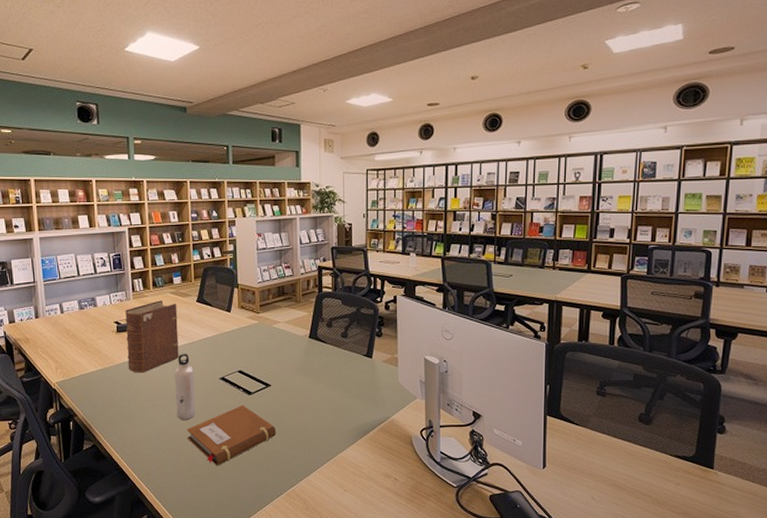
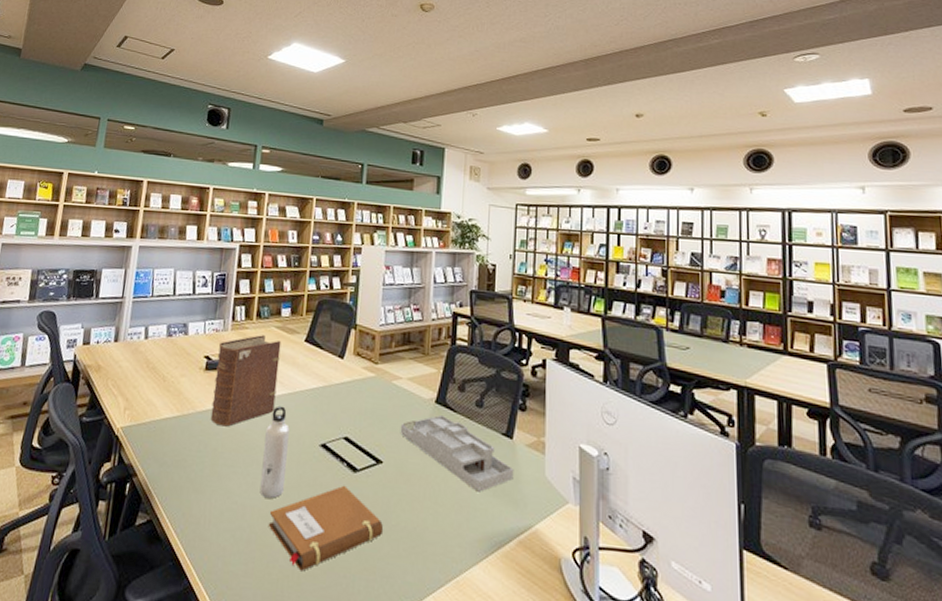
desk organizer: none [282,346,374,398] -> present [400,414,514,492]

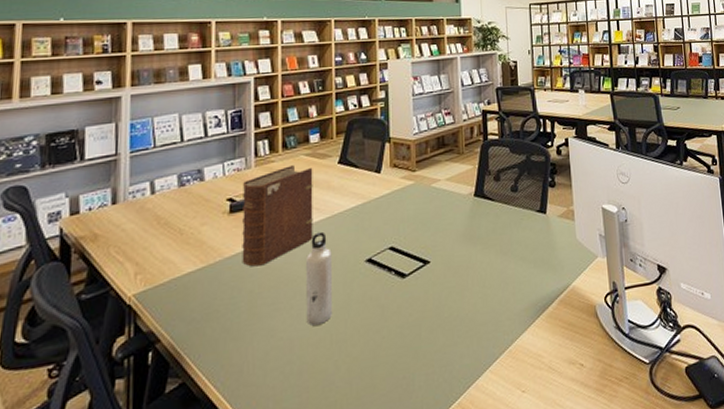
notebook: present [269,485,384,572] -> none [319,292,438,386]
desk organizer: present [400,414,514,492] -> none [443,205,550,267]

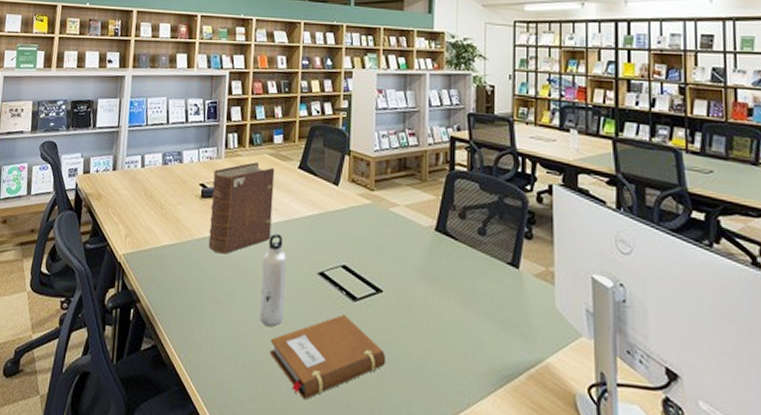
notebook: none [319,292,438,386] -> present [270,314,386,400]

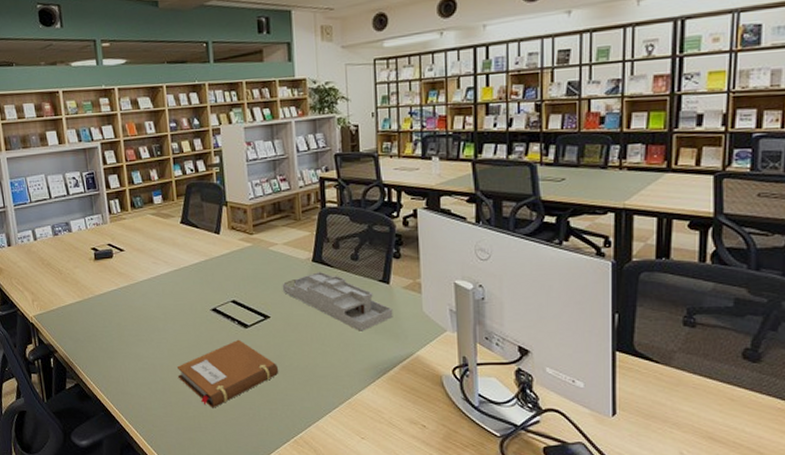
book: present [208,162,275,254] -> none [102,223,164,305]
water bottle: present [259,233,287,326] -> none [160,281,186,356]
desk organizer: none [399,242,521,324] -> present [282,271,393,331]

